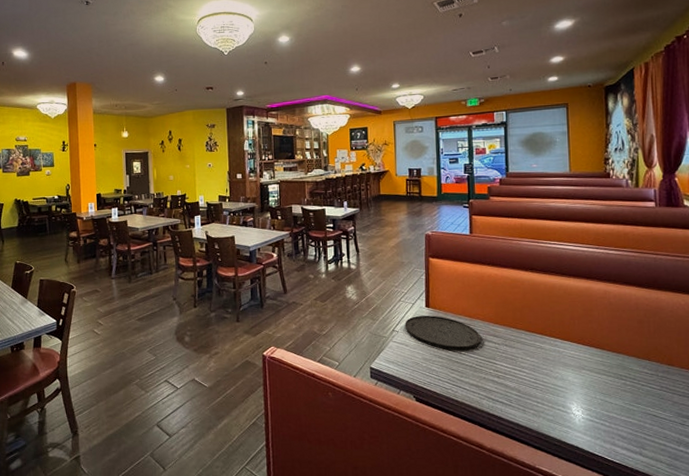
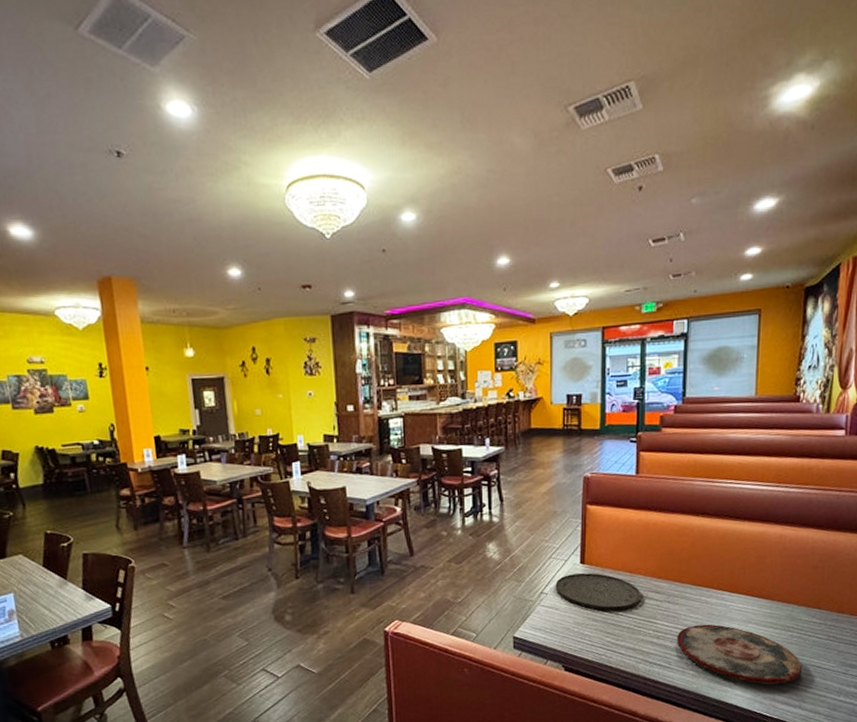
plate: none [516,368,639,429] -> present [677,624,802,685]

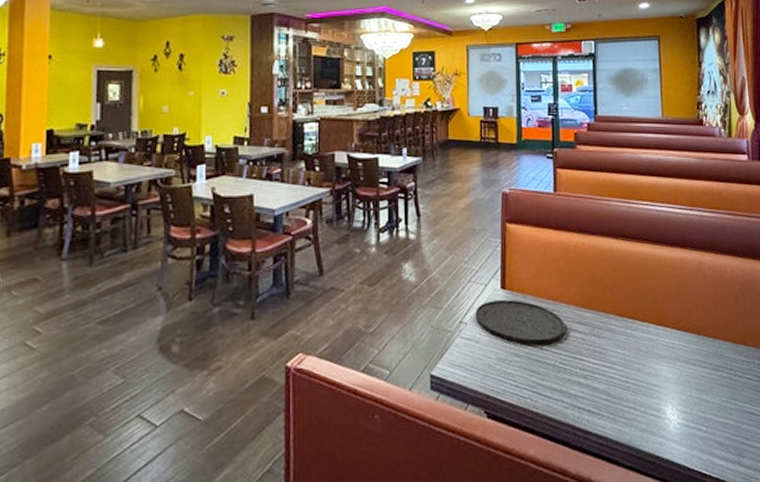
plate: present [677,624,802,685] -> none [605,361,736,436]

